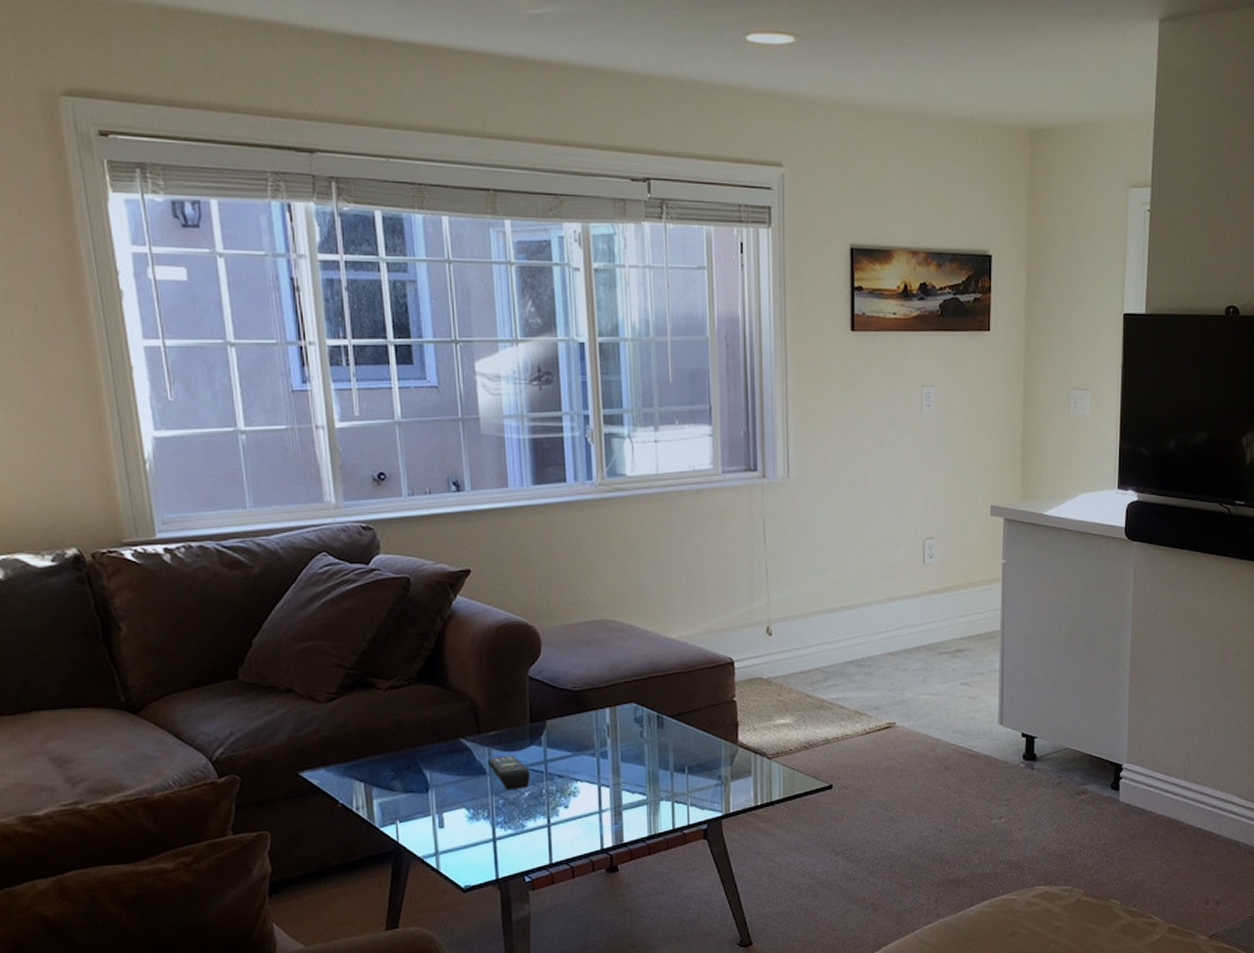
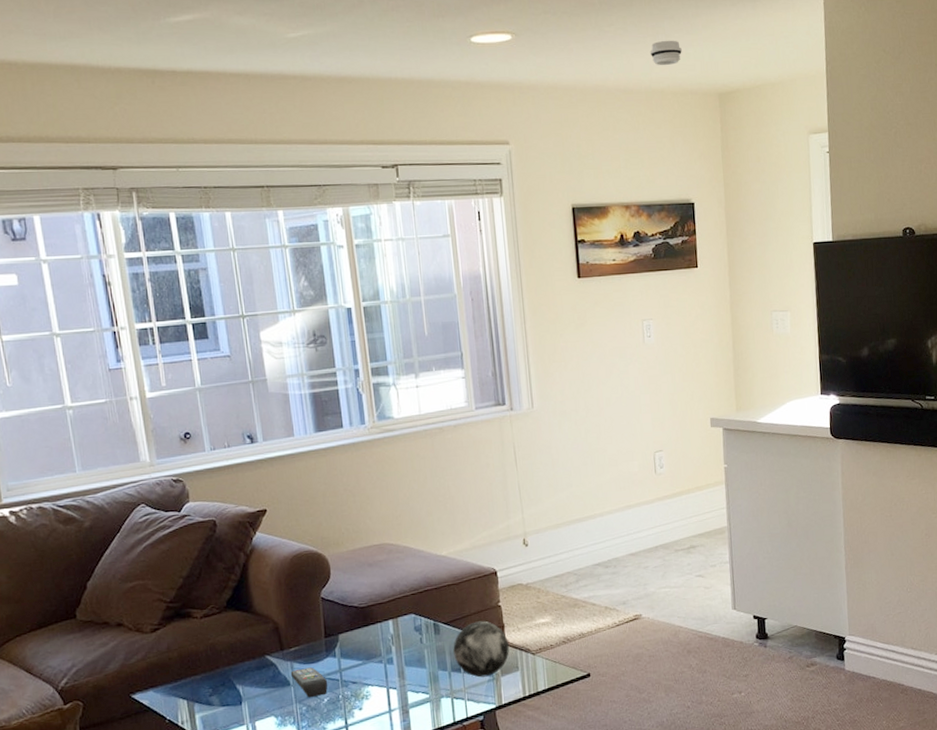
decorative orb: none [678,716,742,781] -> present [453,621,509,678]
smoke detector: none [954,61,991,92] -> present [650,40,682,66]

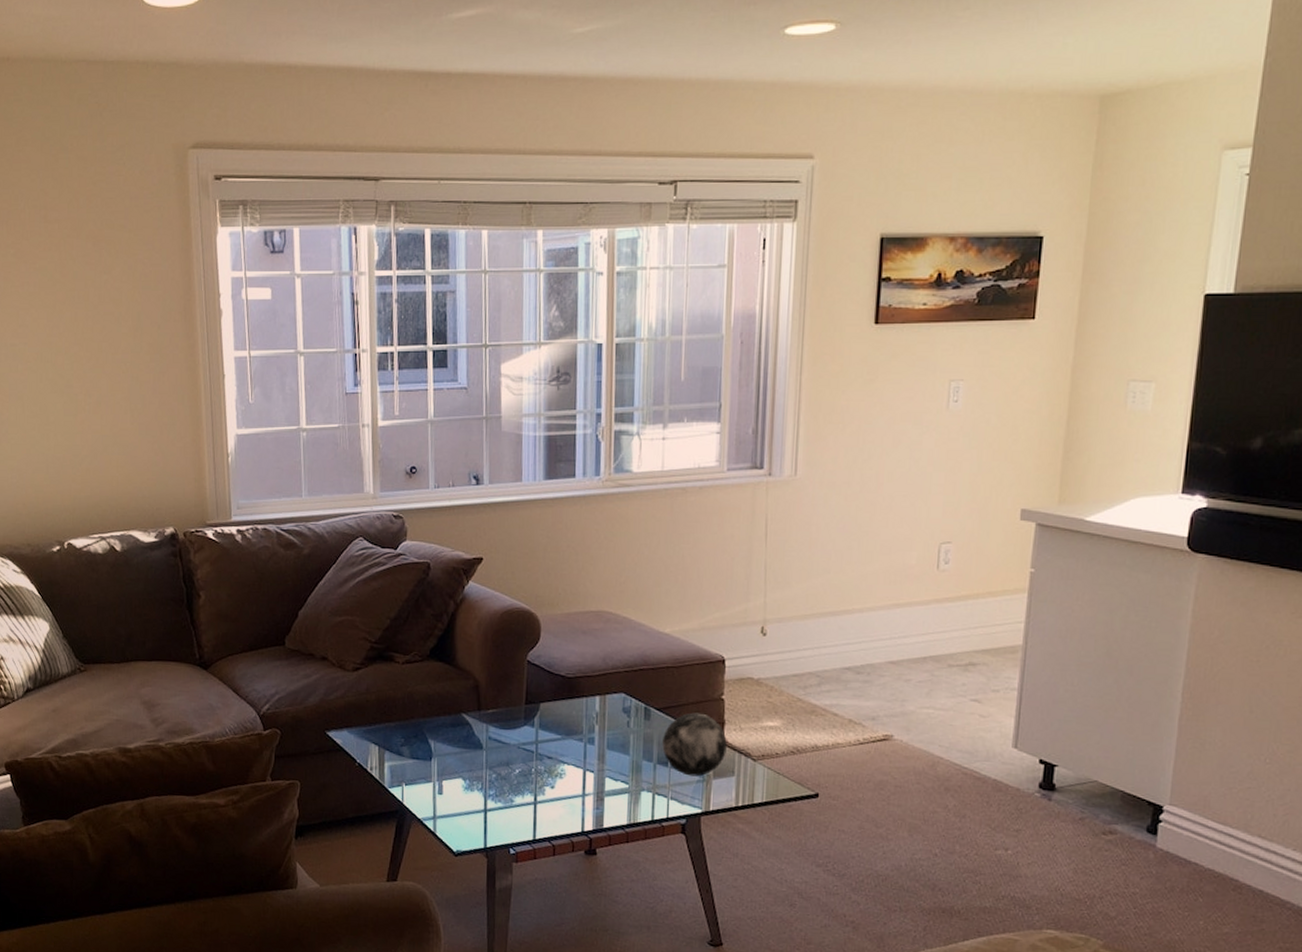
remote control: present [290,667,328,698] -> none [484,733,522,766]
smoke detector: present [650,40,682,66] -> none [1013,26,1058,60]

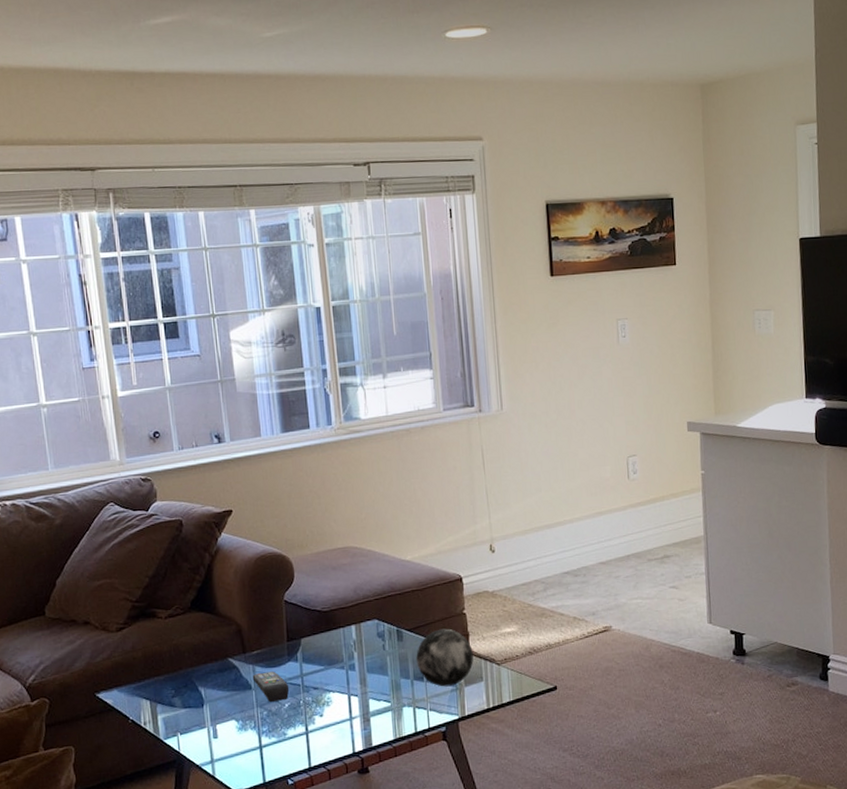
remote control: none [484,733,522,766] -> present [252,671,290,703]

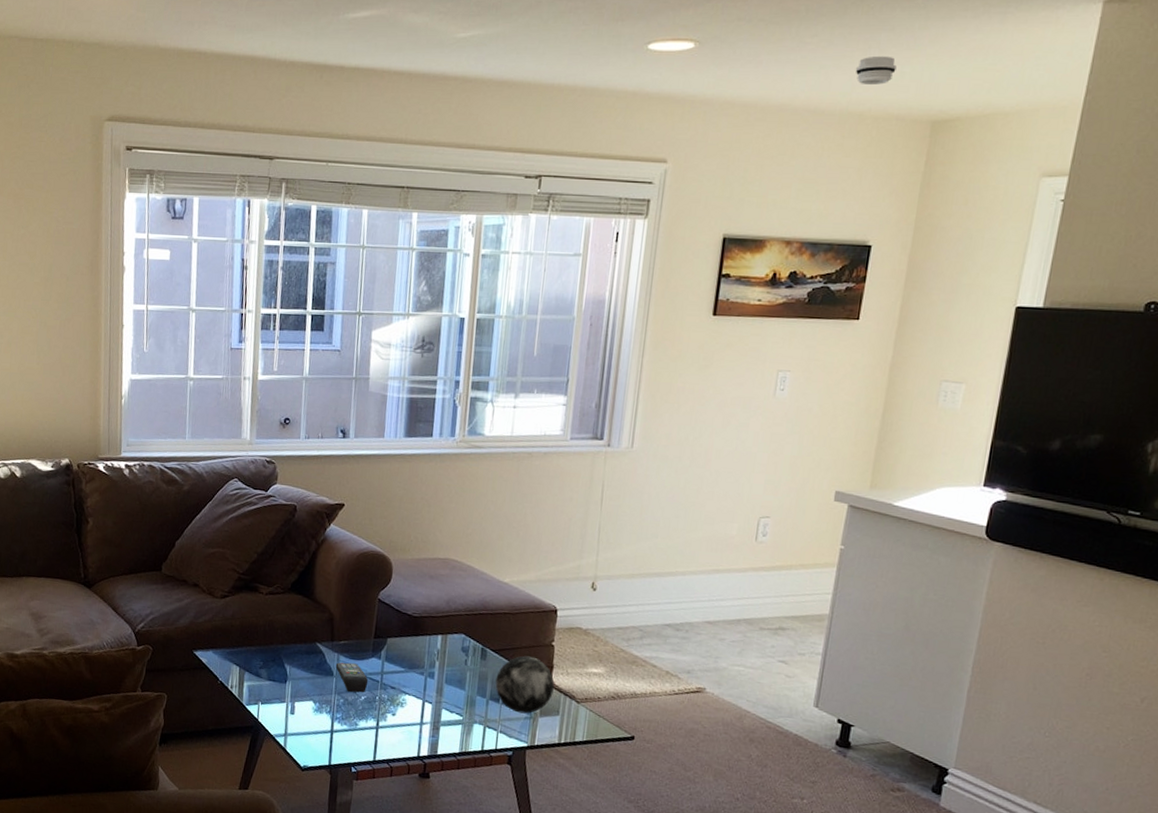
smoke detector: none [629,30,663,57] -> present [855,55,897,86]

